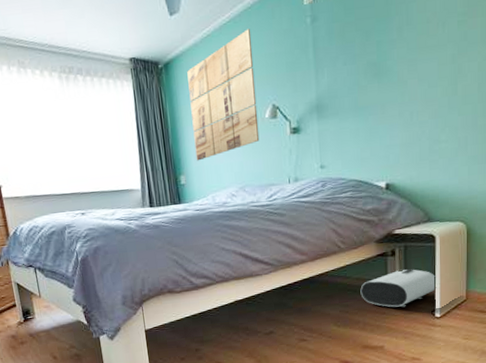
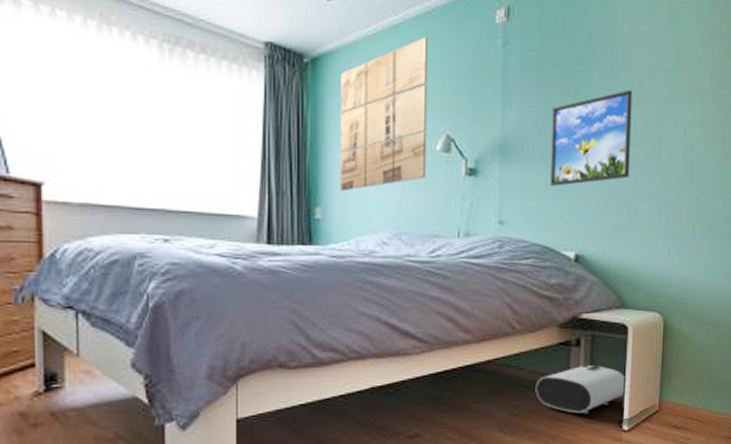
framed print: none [358,37,429,131] -> present [550,89,633,186]

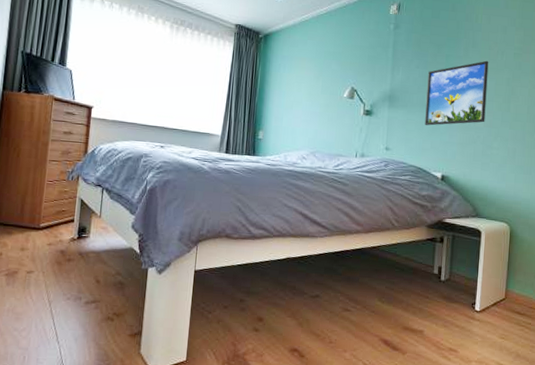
wall art: present [340,37,429,191] -> none [276,22,343,122]
air purifier: present [535,365,627,414] -> none [407,257,479,295]

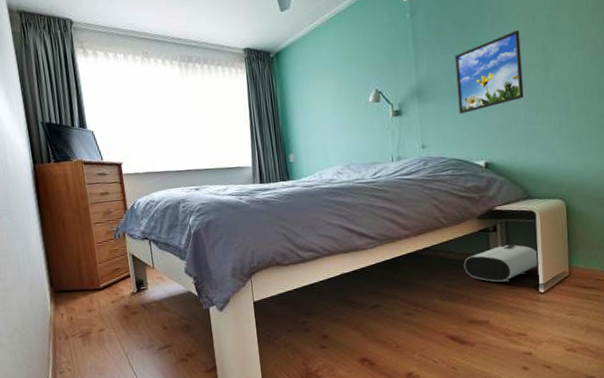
air purifier: none [407,257,479,295] -> present [464,245,539,283]

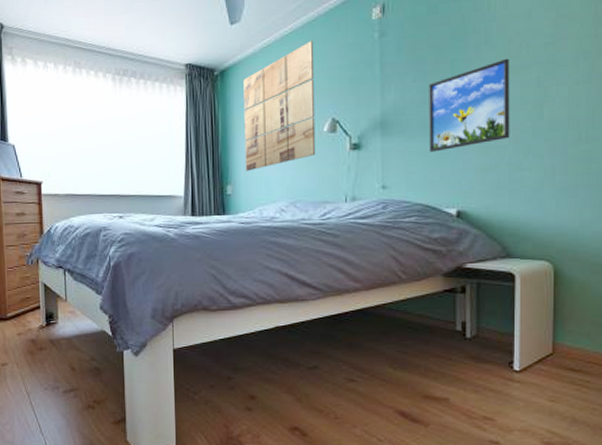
wall art: none [296,23,364,141] -> present [243,41,316,171]
air purifier: present [464,245,539,283] -> none [422,310,516,355]

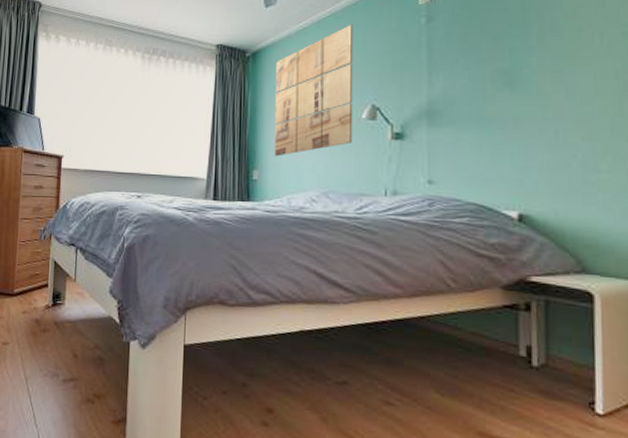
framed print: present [429,58,510,152] -> none [483,47,582,146]

